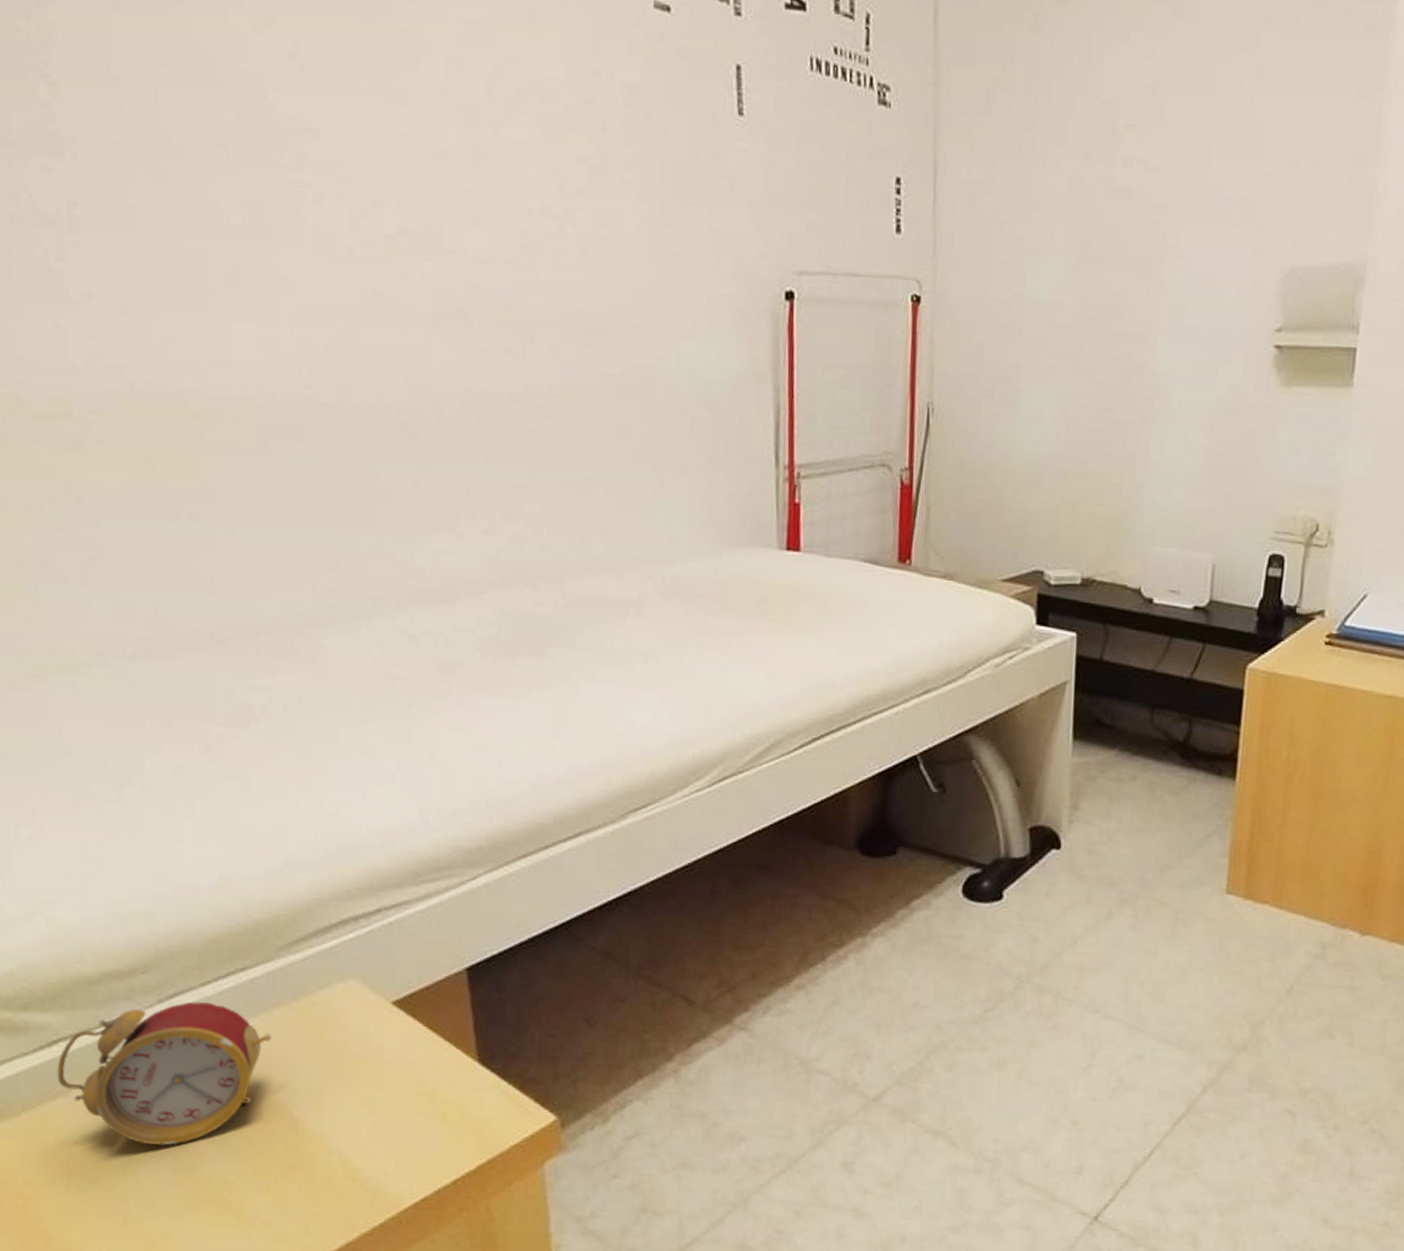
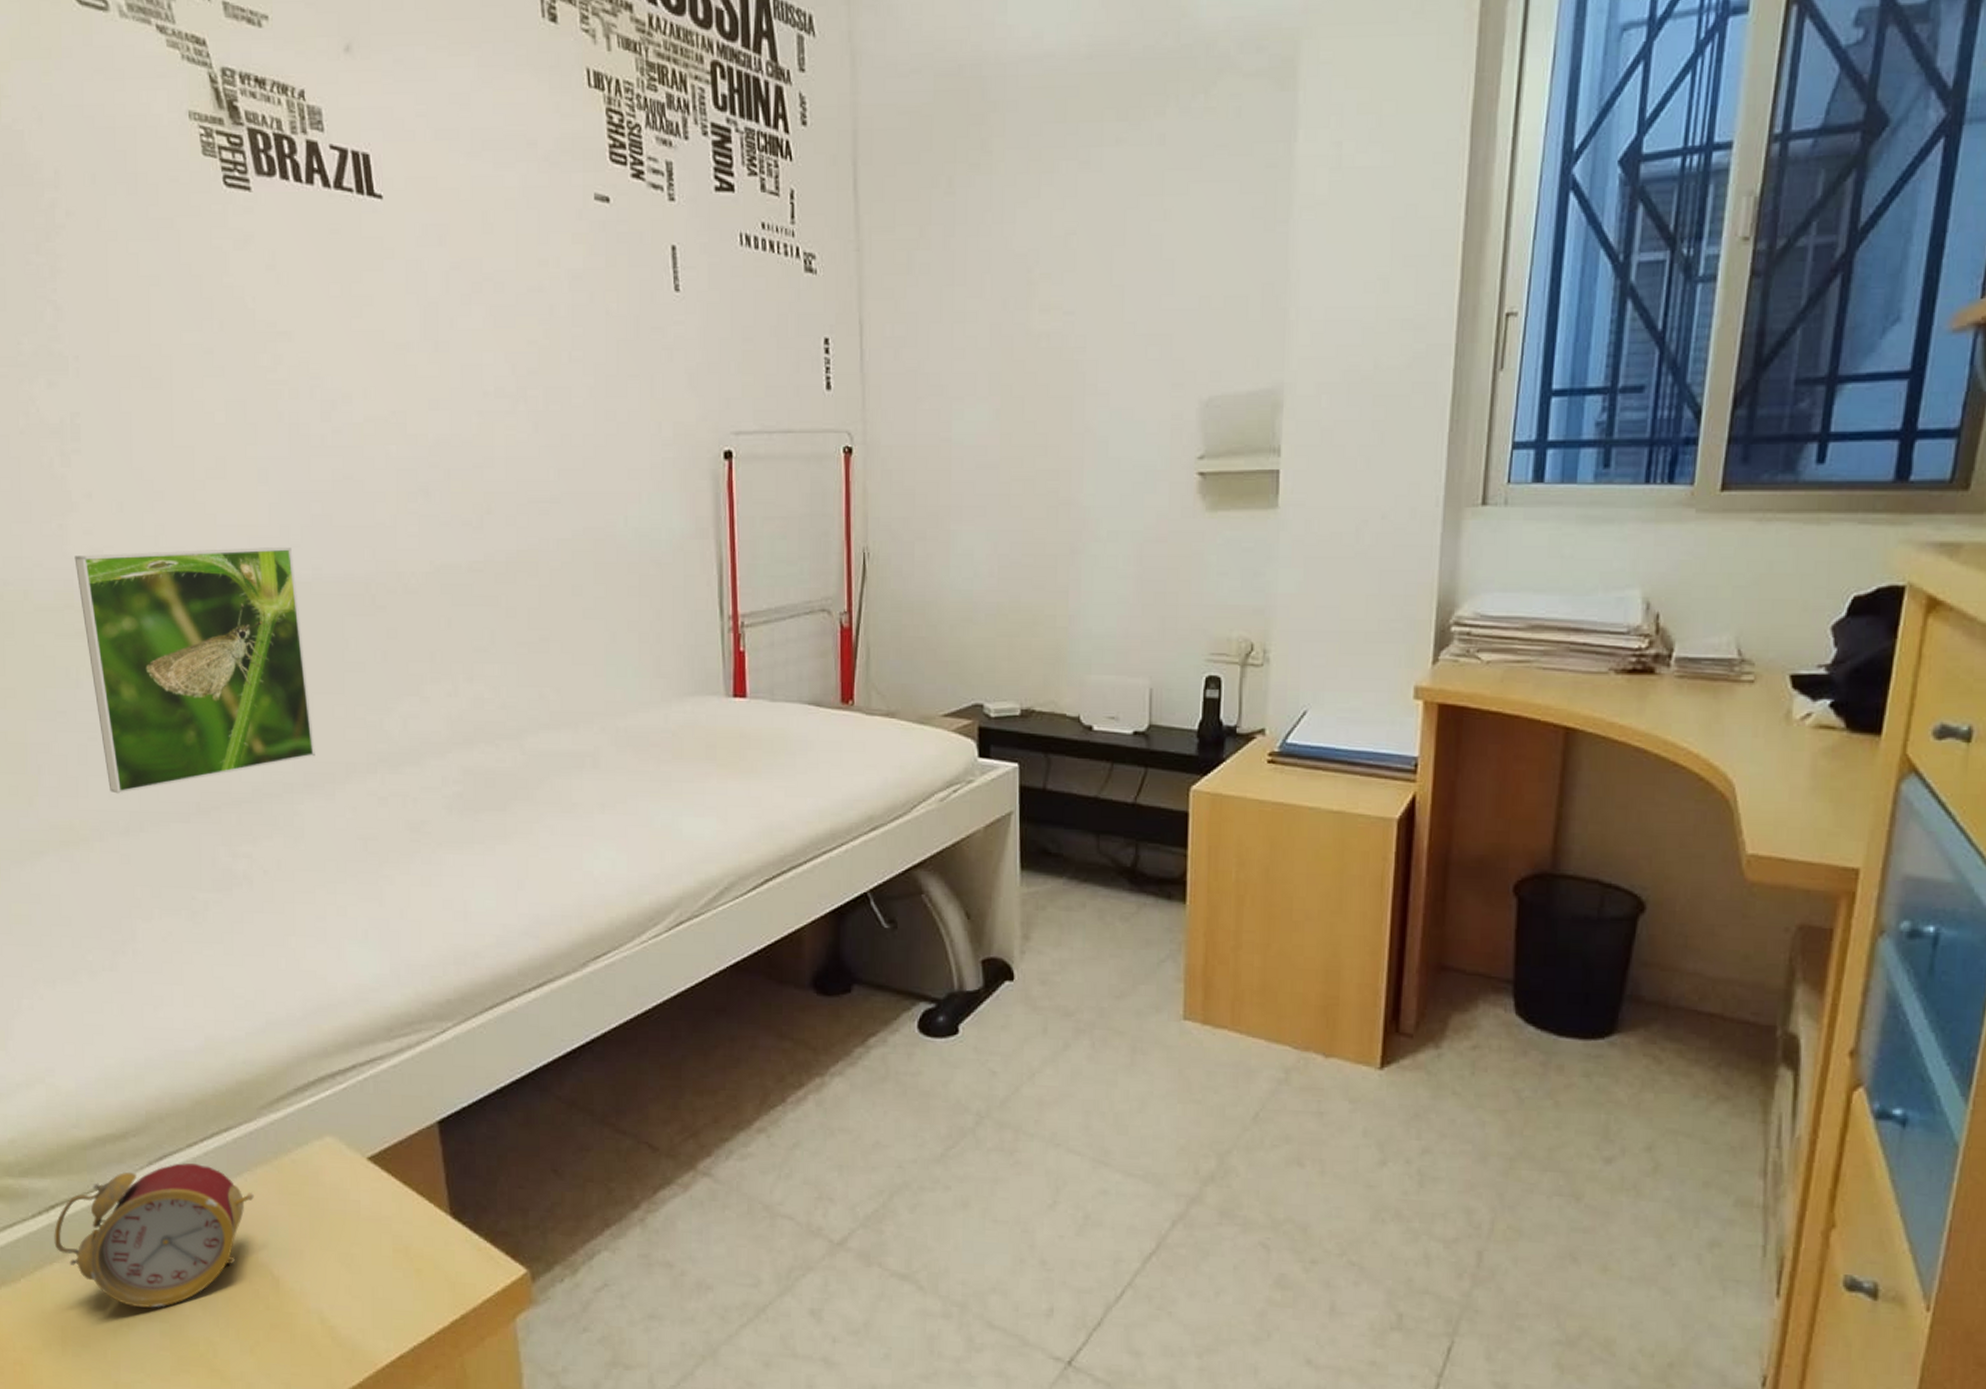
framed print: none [73,359,340,619] -> present [74,547,315,794]

